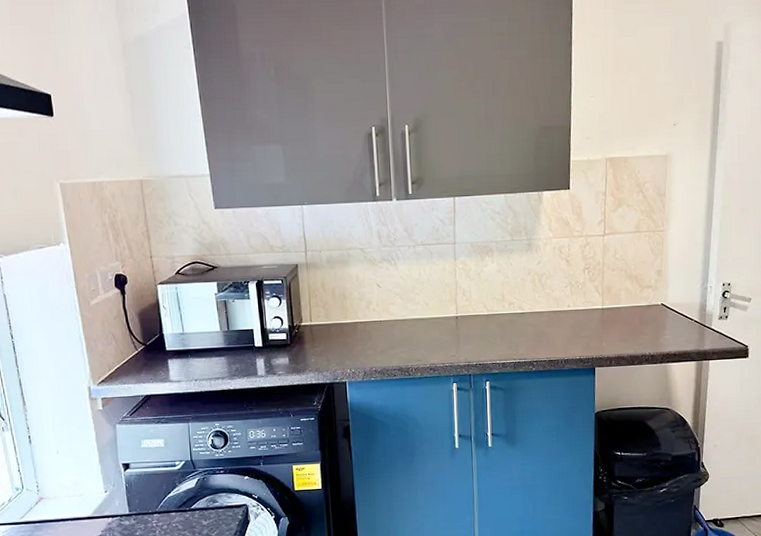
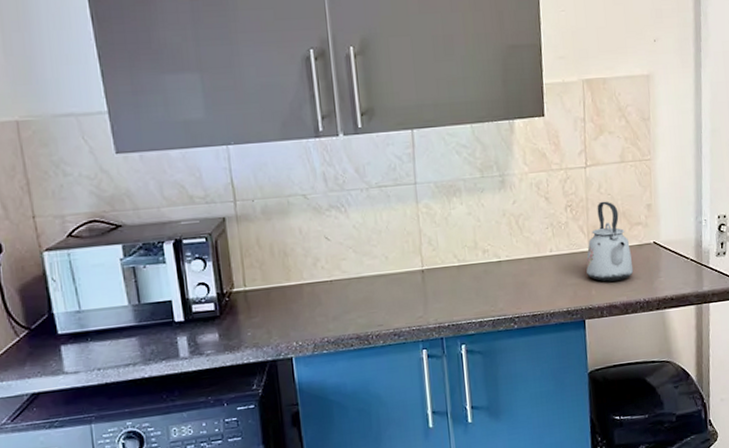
kettle: none [599,265,642,336] -> present [586,201,634,282]

